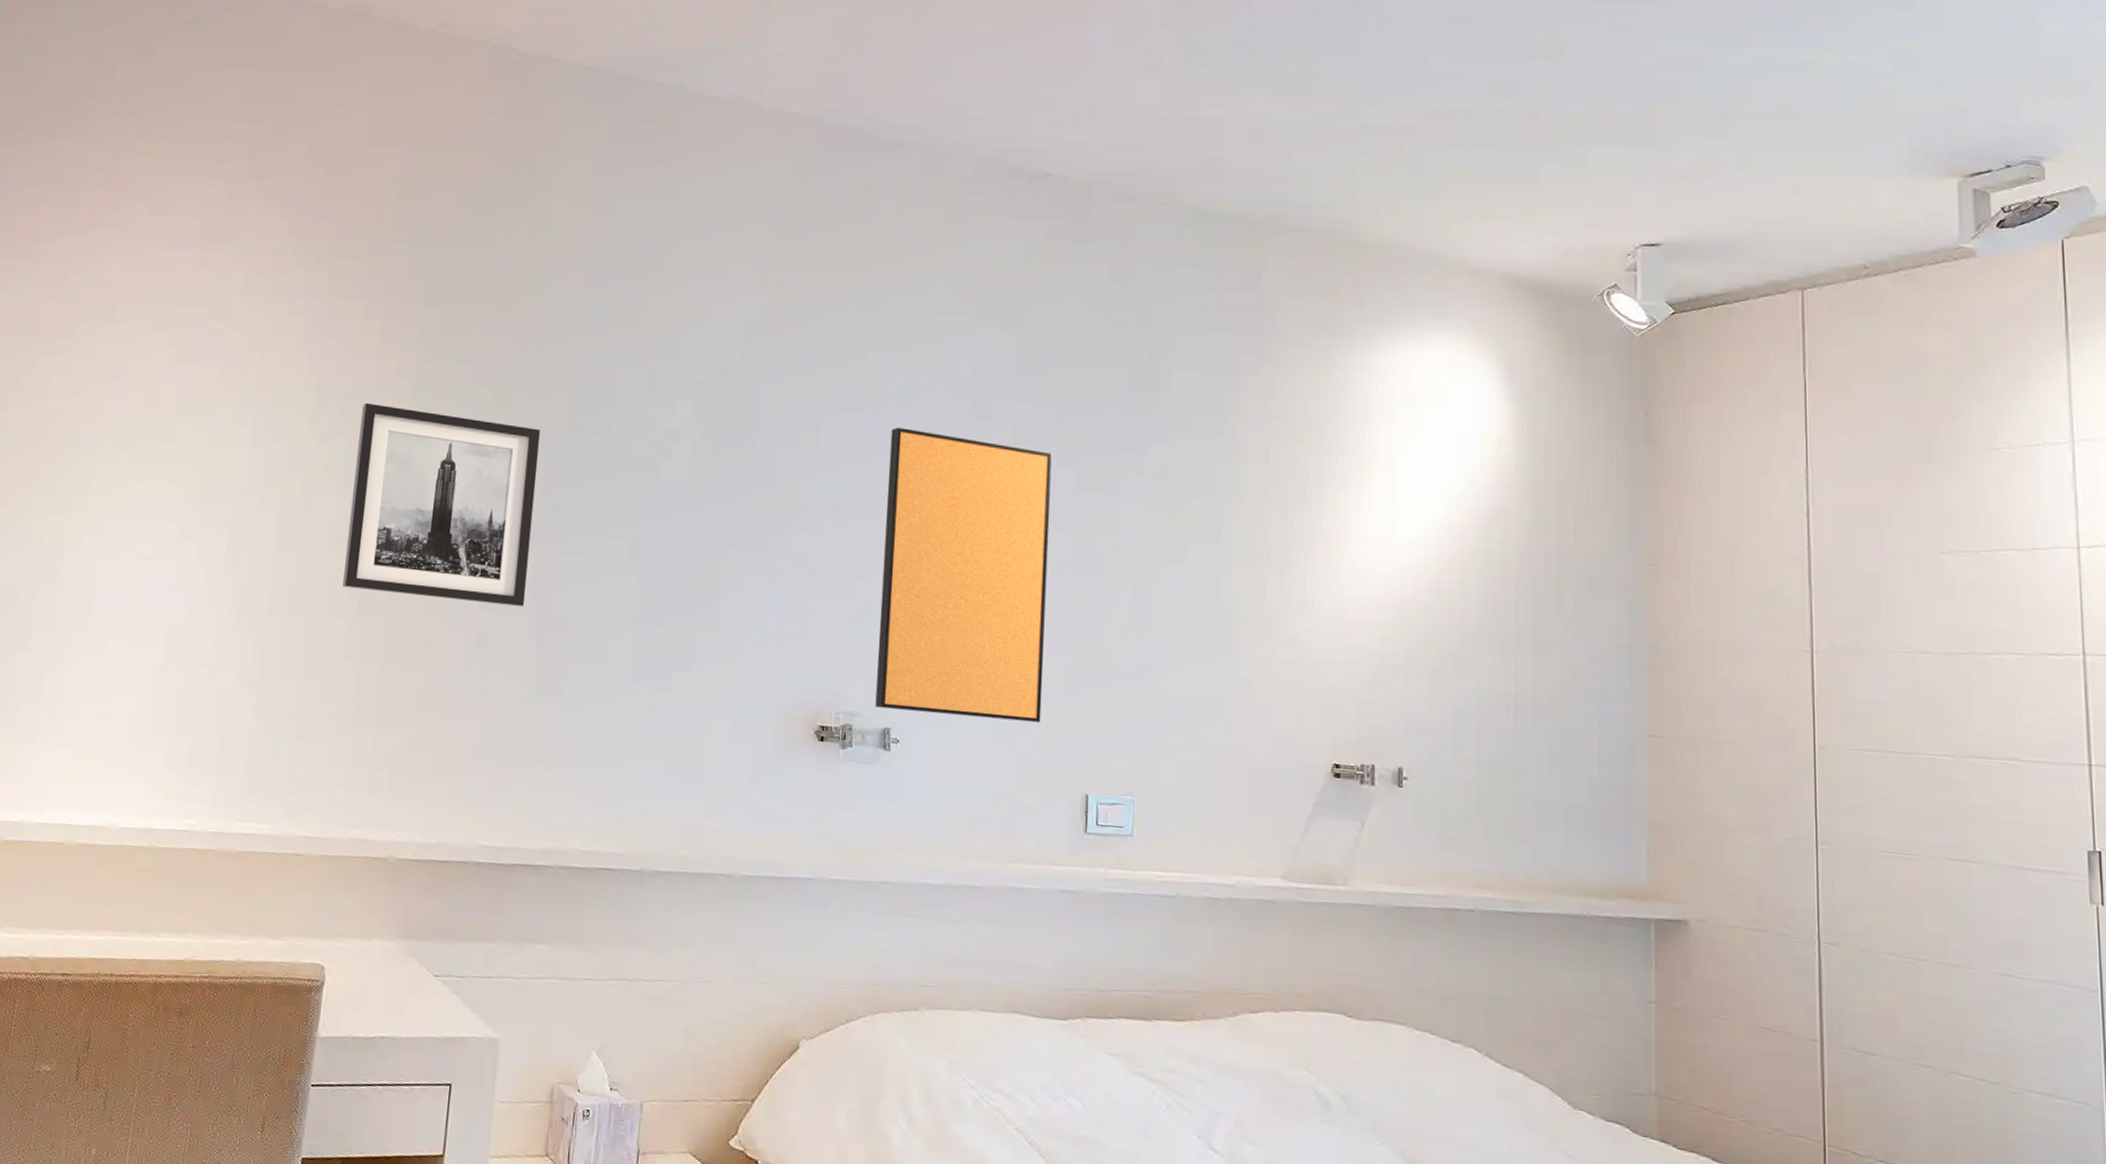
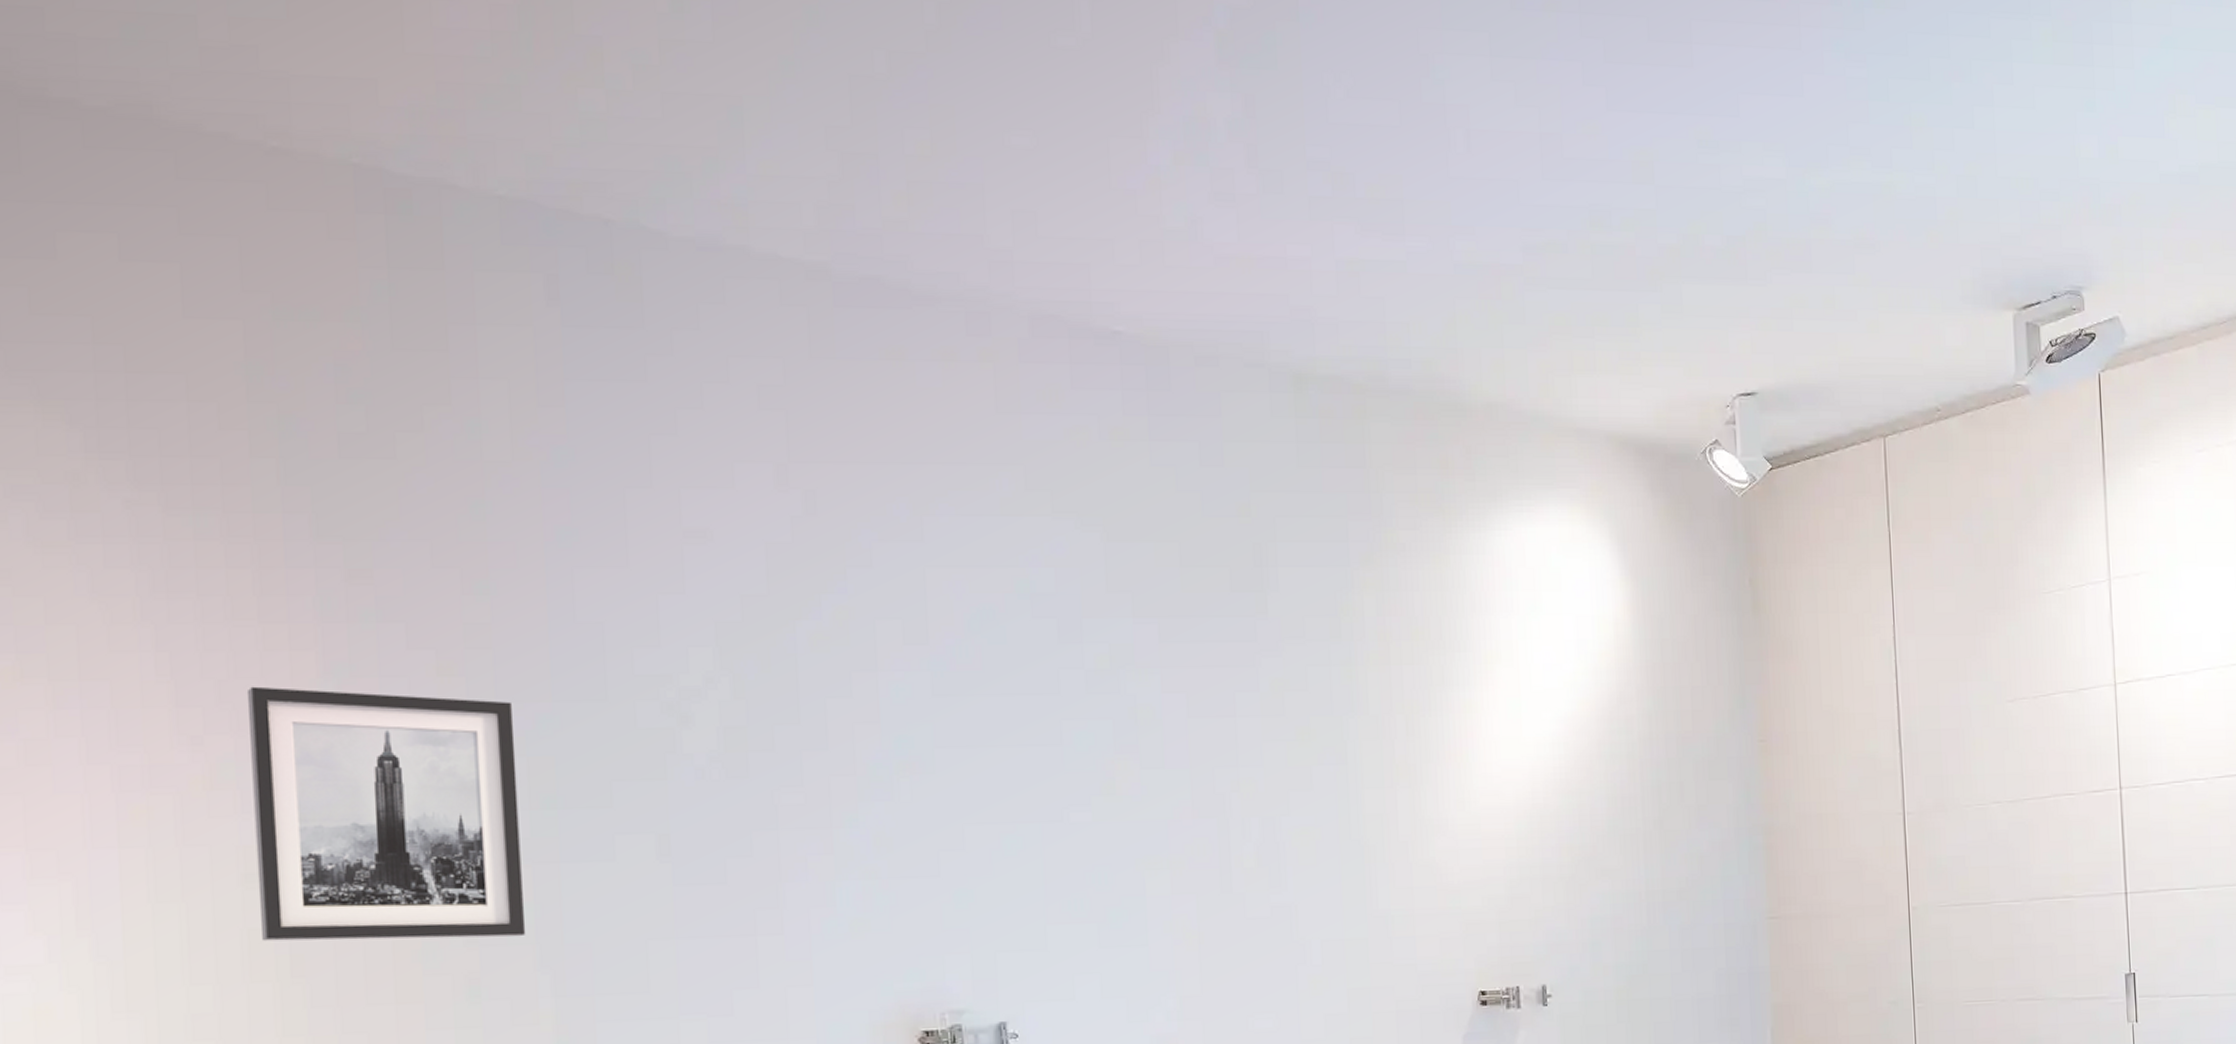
writing board: present [875,428,1052,723] -> none [966,661,1174,1000]

